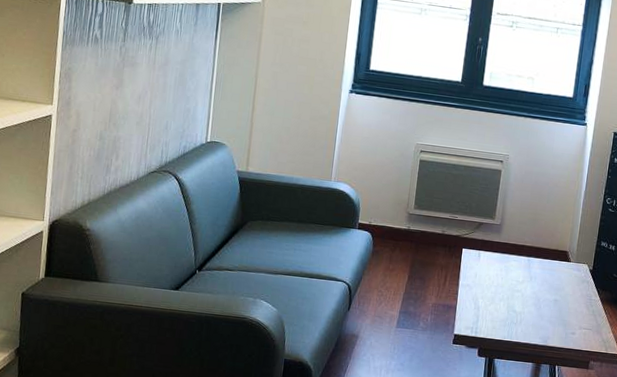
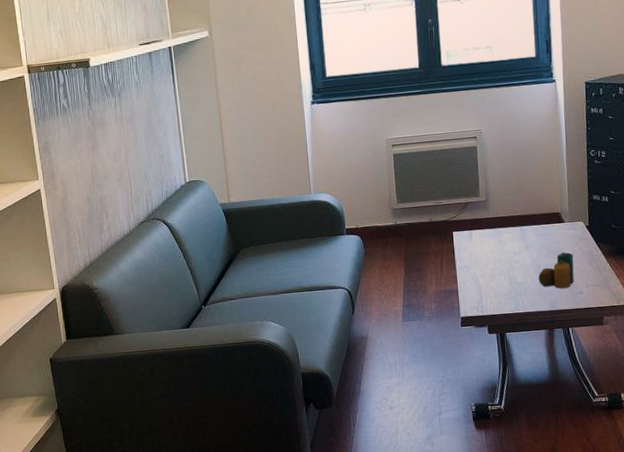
candle: none [535,290,573,326] -> present [538,252,574,288]

